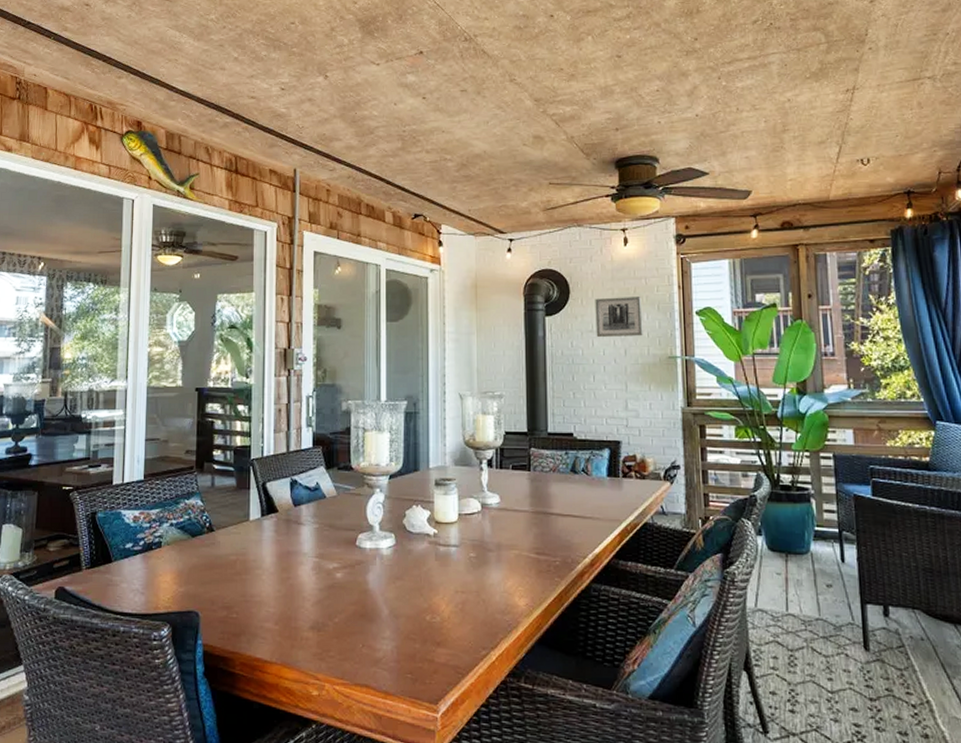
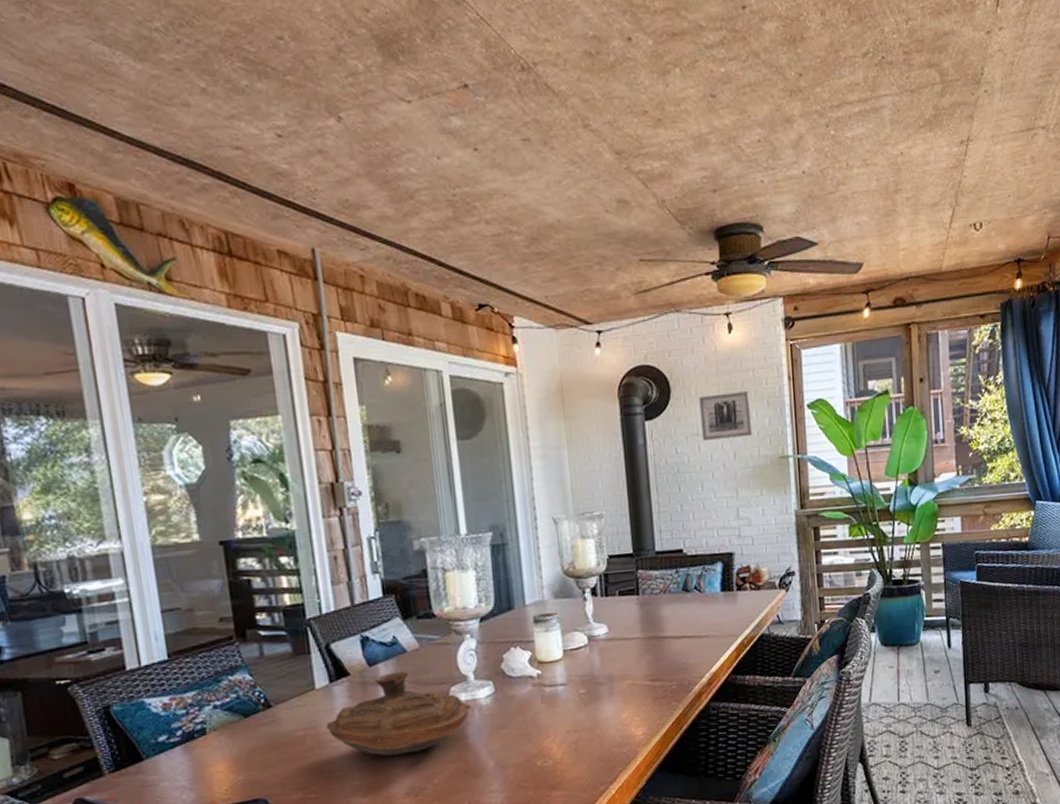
decorative bowl: none [253,514,374,591] -> present [326,670,471,756]

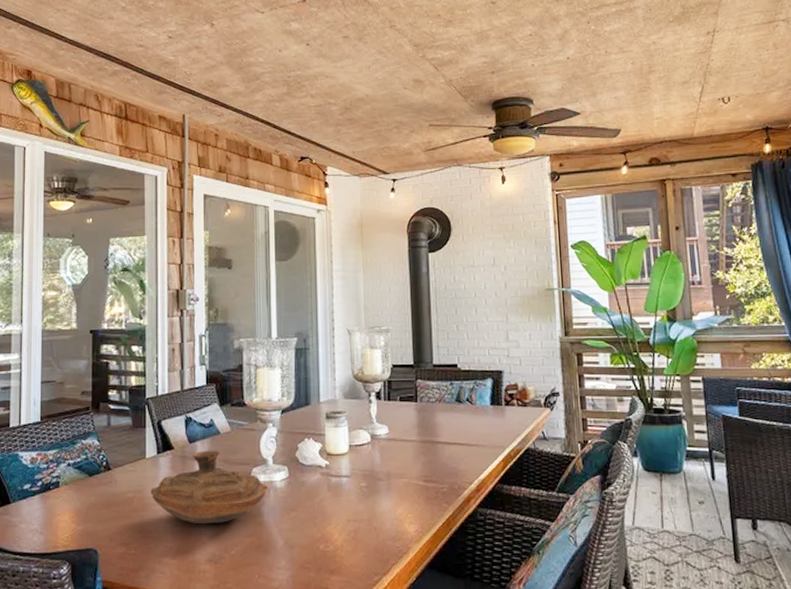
wall art: present [699,391,753,440] -> none [475,232,522,271]

